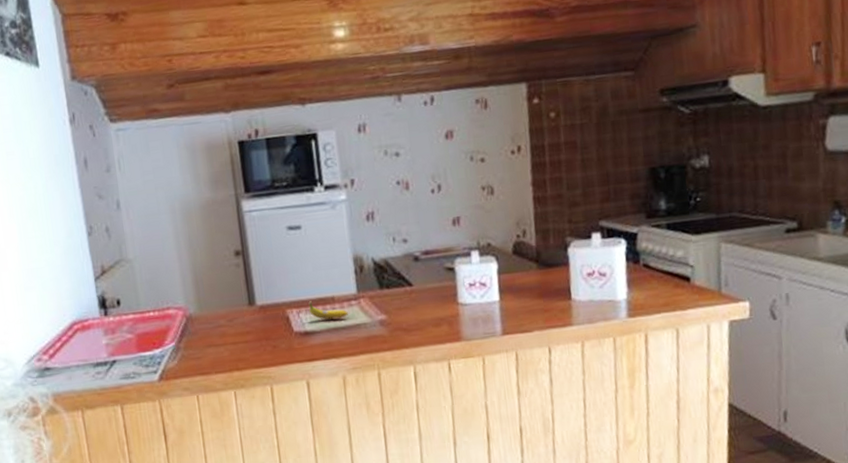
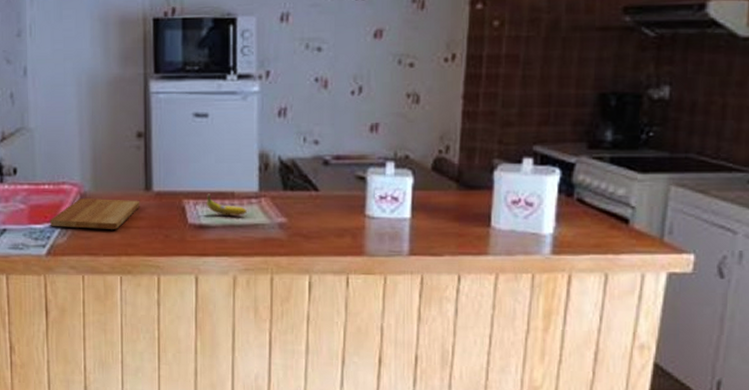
cutting board: none [158,316,246,352] -> present [49,198,141,229]

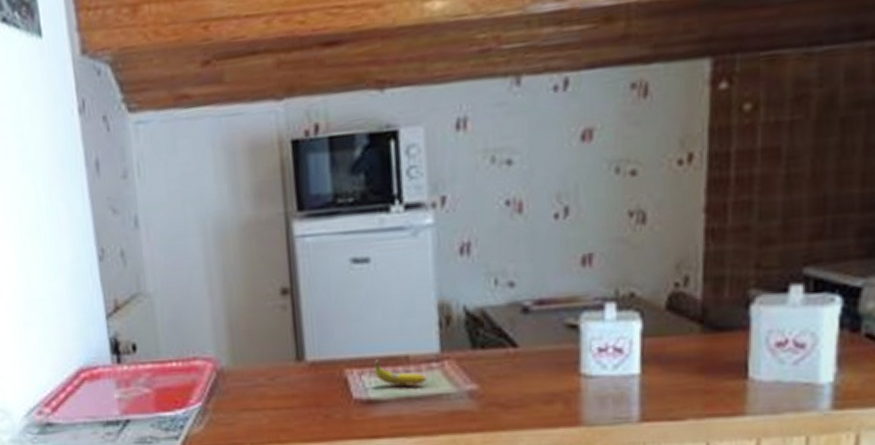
cutting board: present [49,198,141,229] -> none [181,374,292,414]

